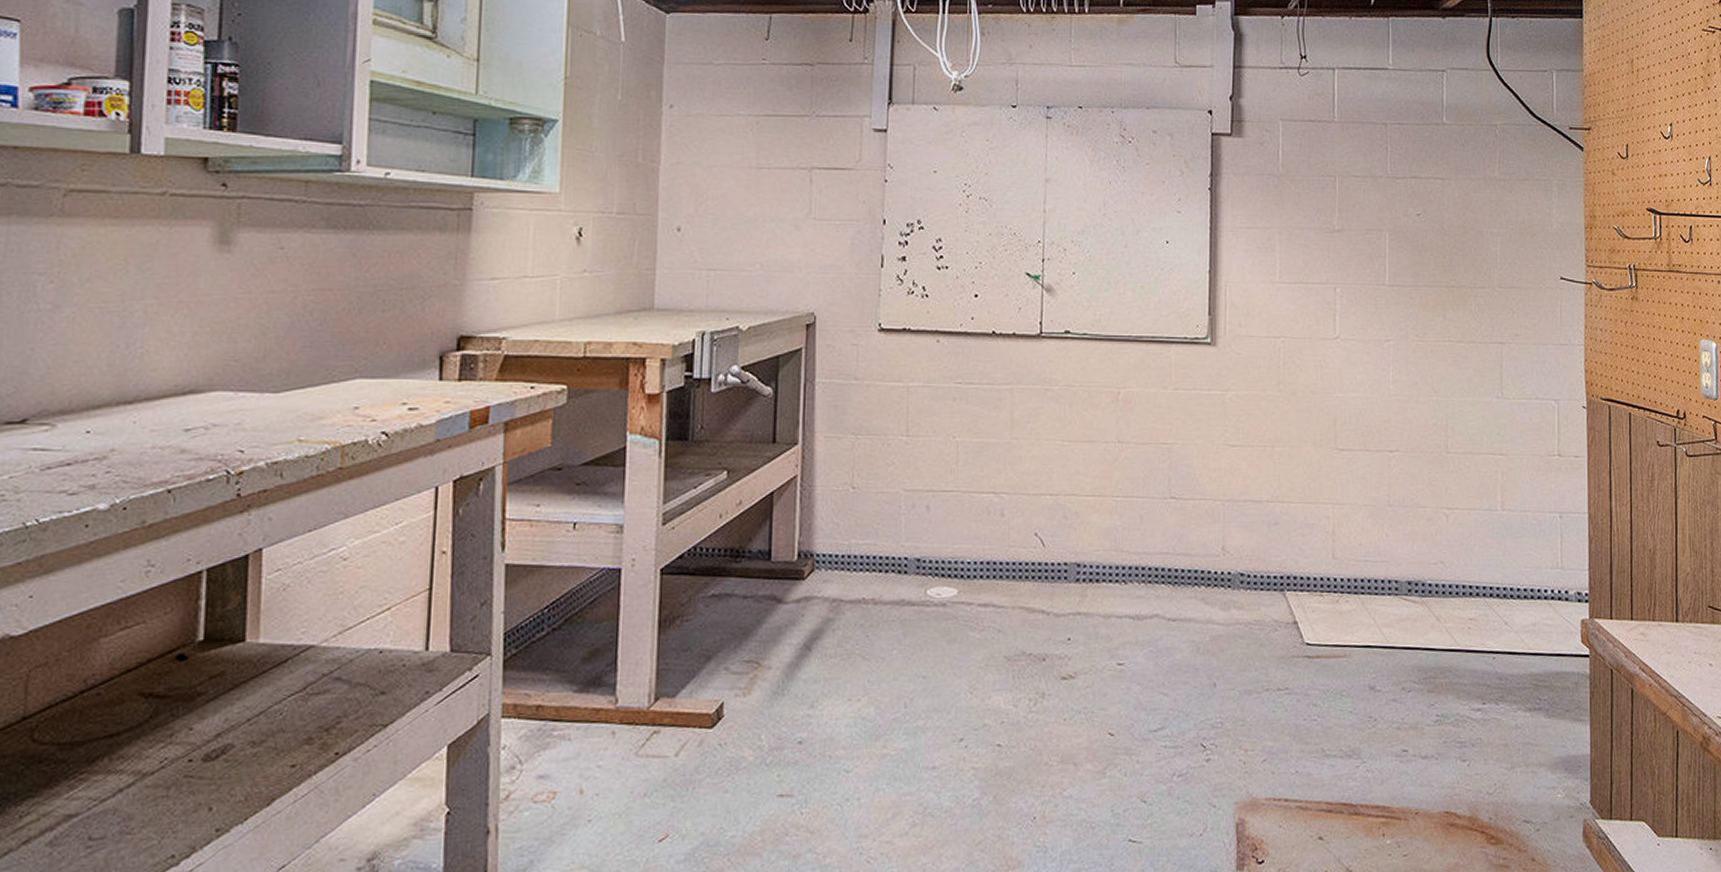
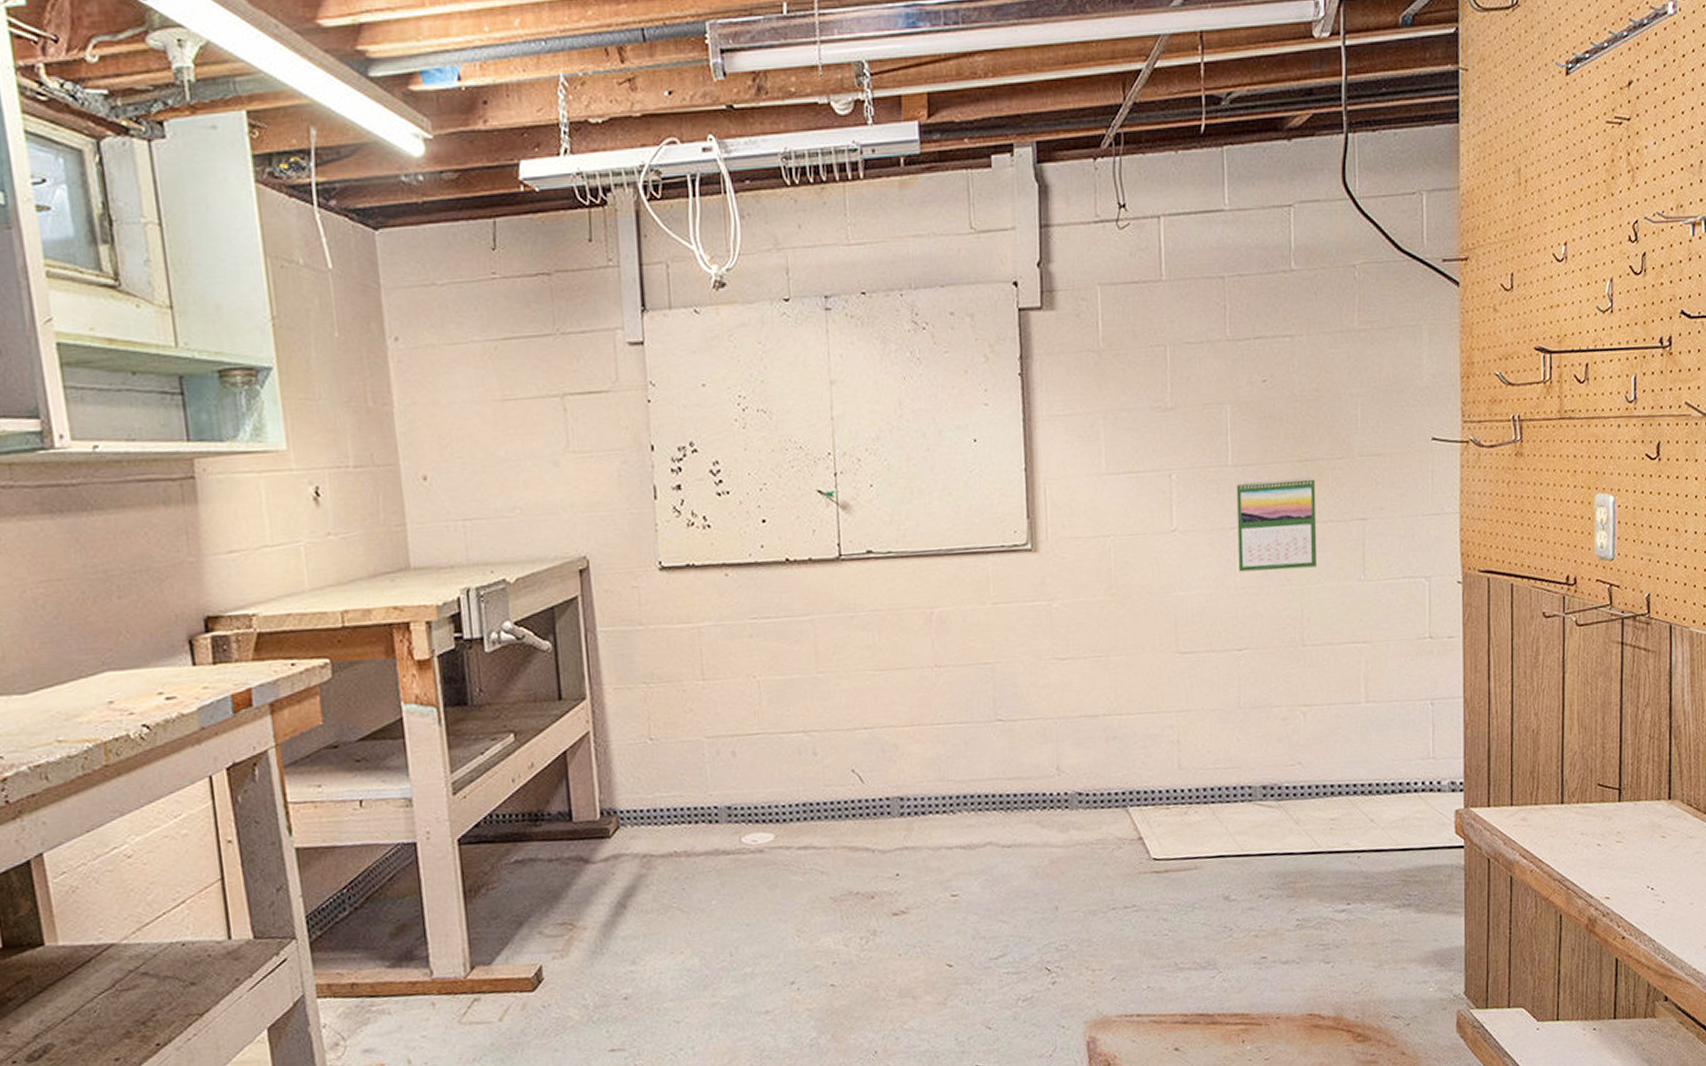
calendar: none [1392,300,1461,382] -> present [1236,477,1318,572]

